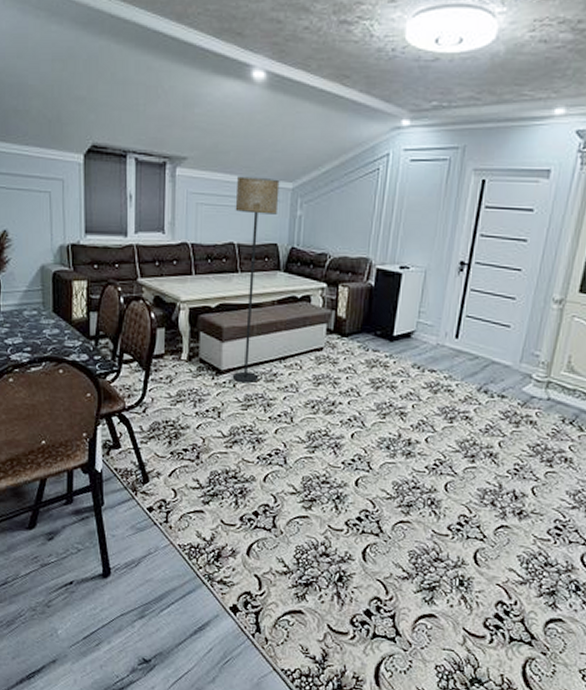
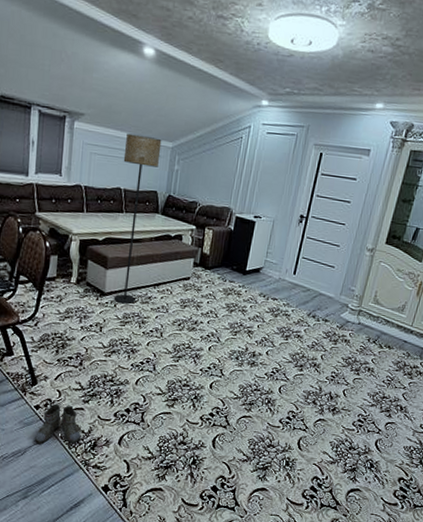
boots: none [148,505,203,554] -> present [34,403,82,445]

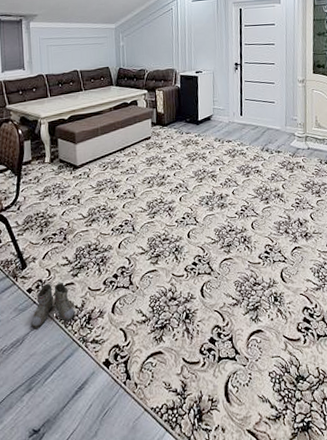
floor lamp: present [113,133,162,304] -> none [75,22,107,173]

